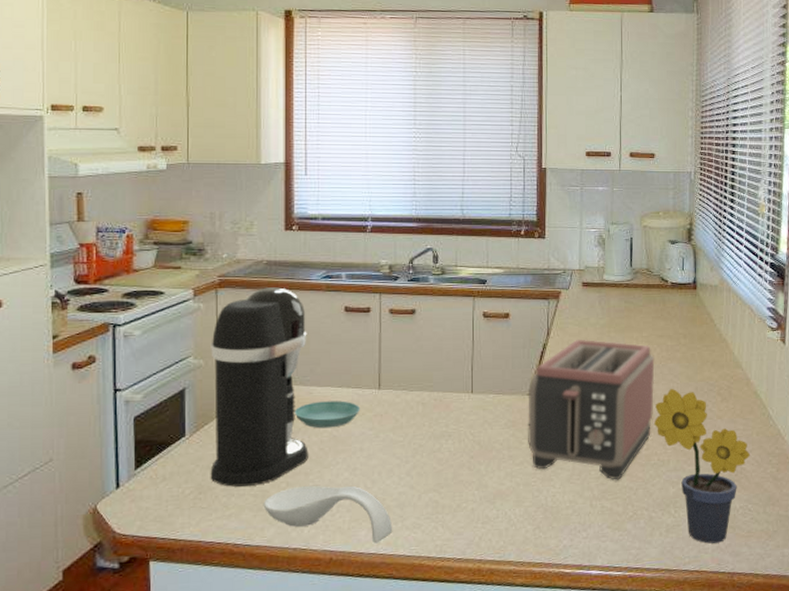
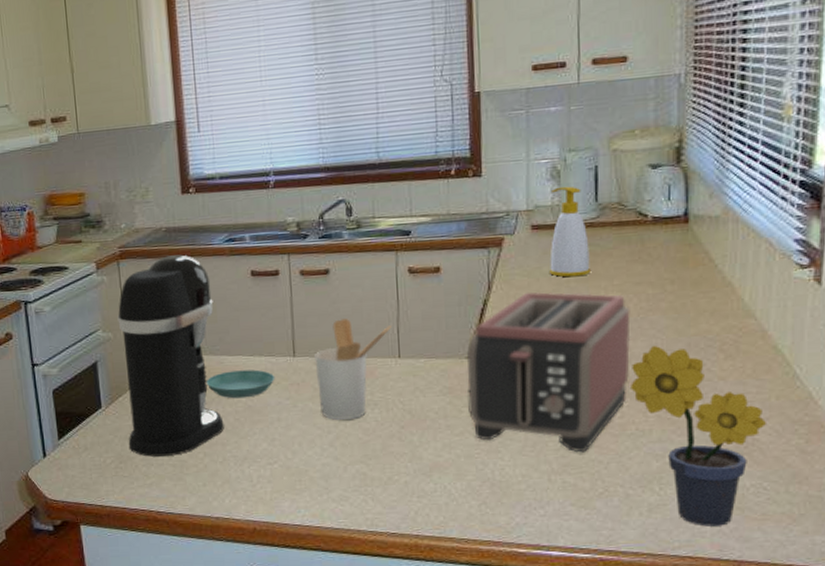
spoon rest: present [263,485,393,544] -> none [182,455,318,515]
utensil holder: none [398,355,467,451] -> present [314,319,391,421]
soap bottle: none [594,252,626,328] -> present [548,186,590,278]

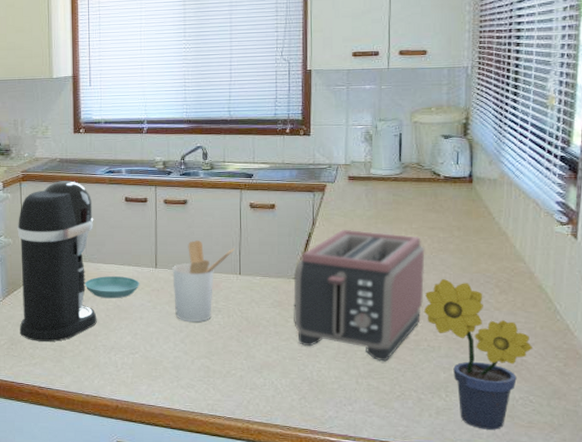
soap bottle: present [548,186,590,278] -> none [361,147,394,220]

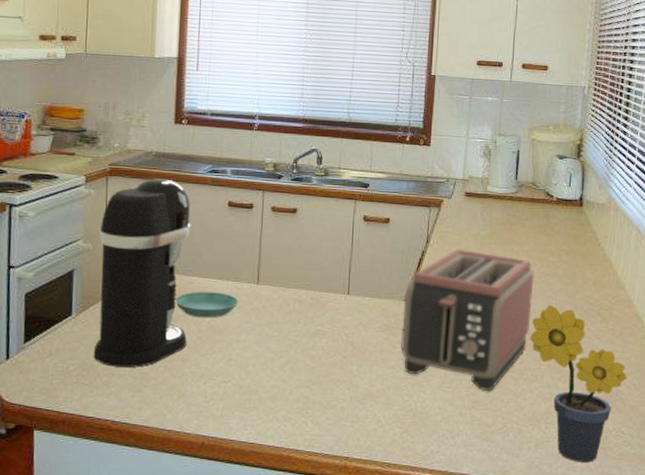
utensil holder: present [172,240,235,322] -> none [275,254,344,347]

